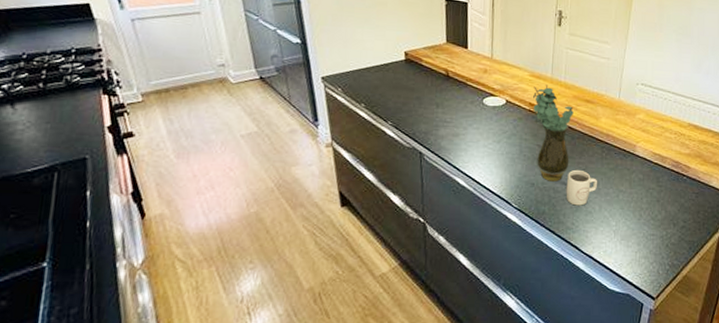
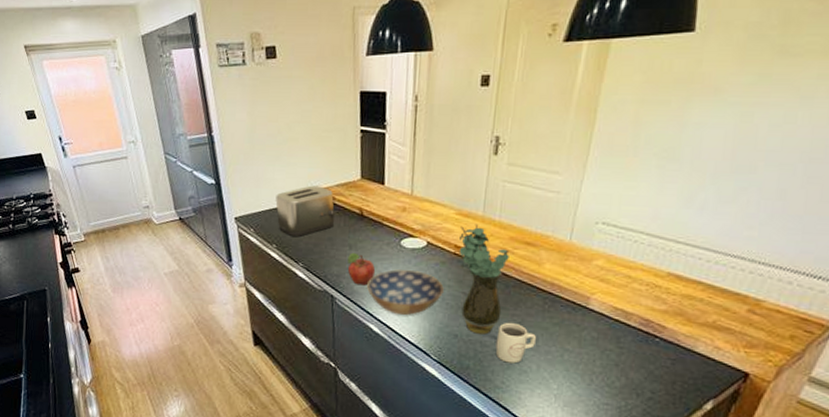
toaster: none [364,47,423,97] -> present [275,185,336,238]
fruit: none [435,110,461,142] -> present [348,252,376,286]
bowl: none [454,126,521,167] -> present [367,269,444,315]

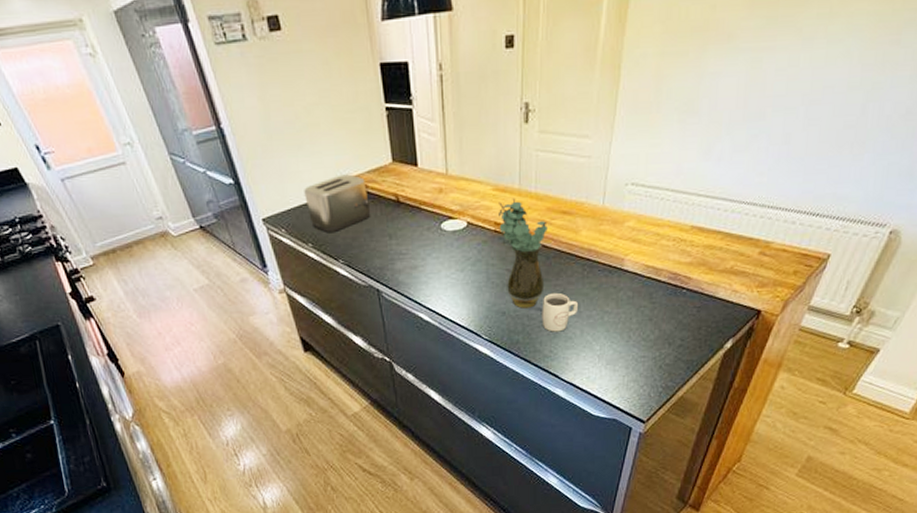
fruit: present [348,252,376,286] -> none [389,242,419,276]
bowl: present [367,269,444,315] -> none [412,253,488,300]

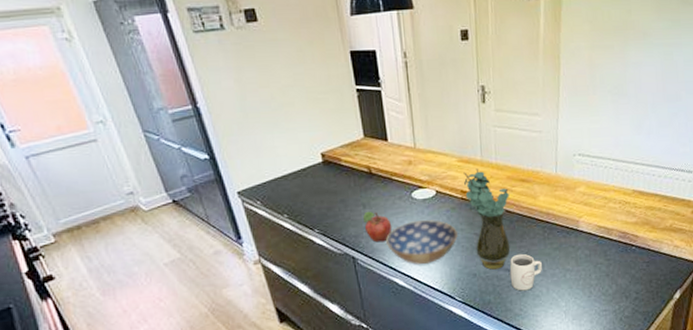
toaster: present [304,174,371,233] -> none [279,149,344,204]
fruit: none [389,242,419,276] -> present [363,211,392,243]
bowl: none [412,253,488,300] -> present [386,220,458,264]

